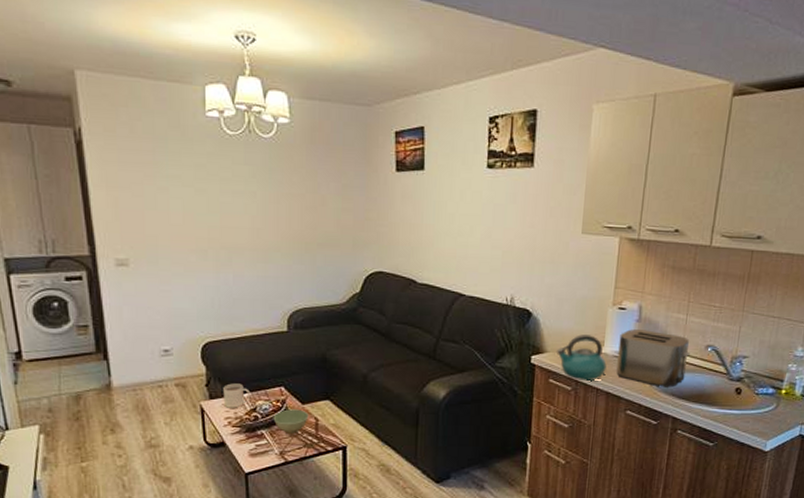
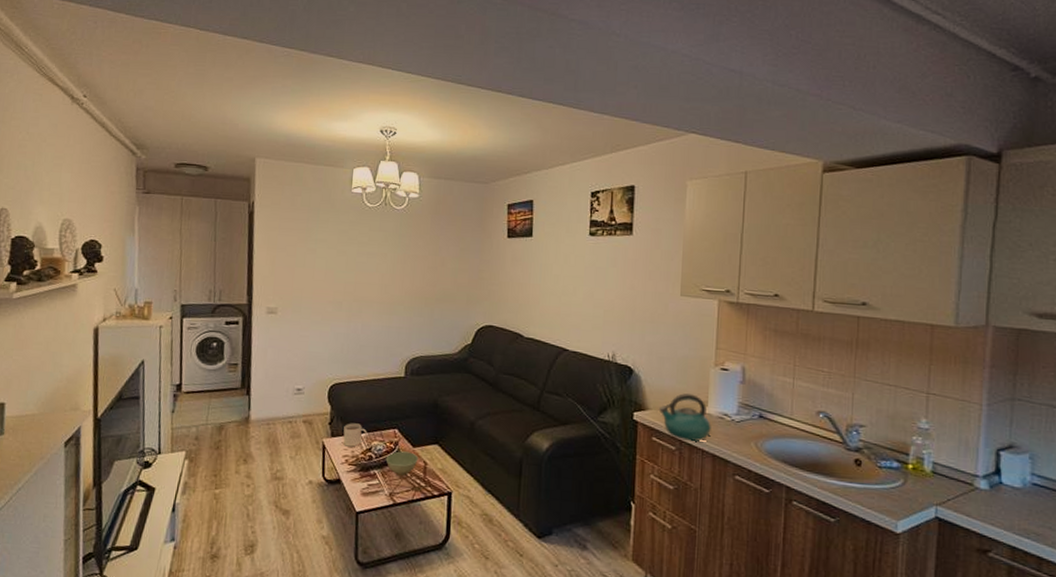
toaster: present [616,329,690,389] -> none [722,390,800,455]

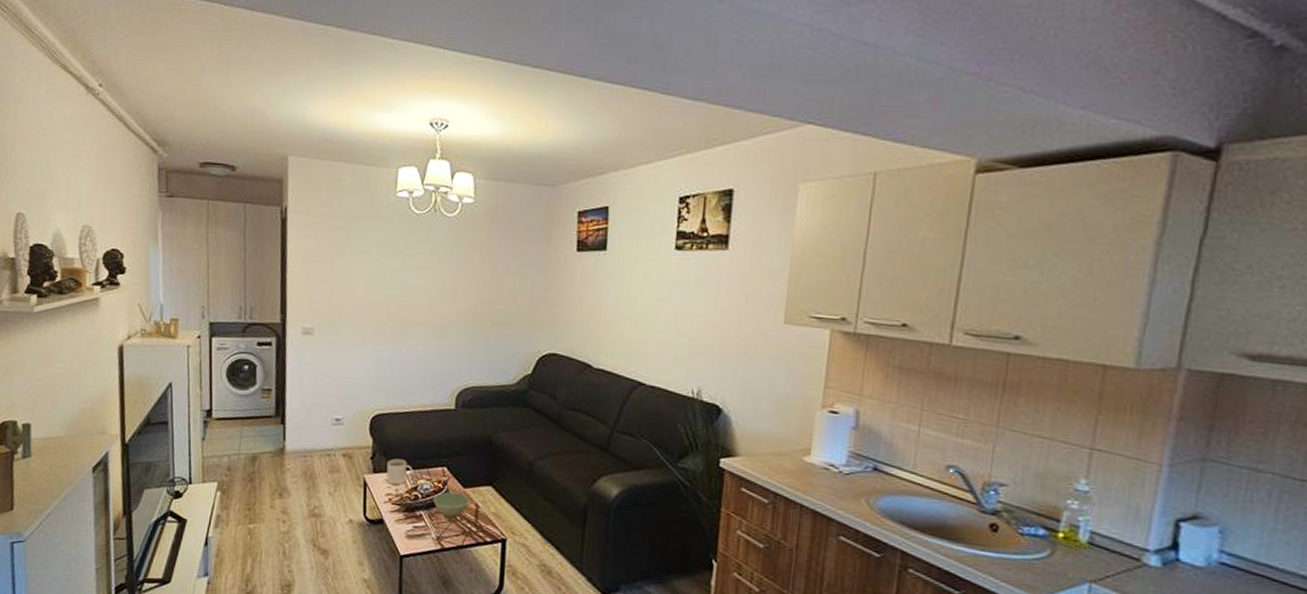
kettle: present [659,393,711,442] -> none [751,438,814,495]

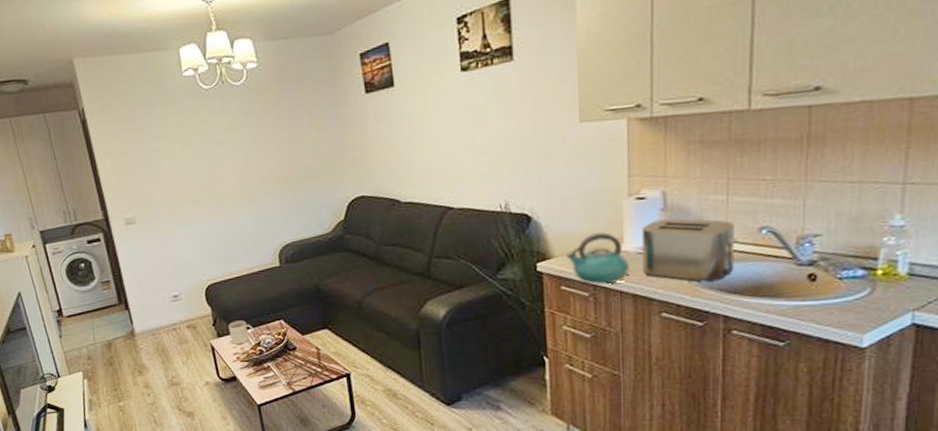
bowl: present [433,491,470,520] -> none [276,340,310,366]
kettle: none [751,438,814,495] -> present [566,232,629,284]
toaster: none [826,437,925,515] -> present [642,218,738,284]

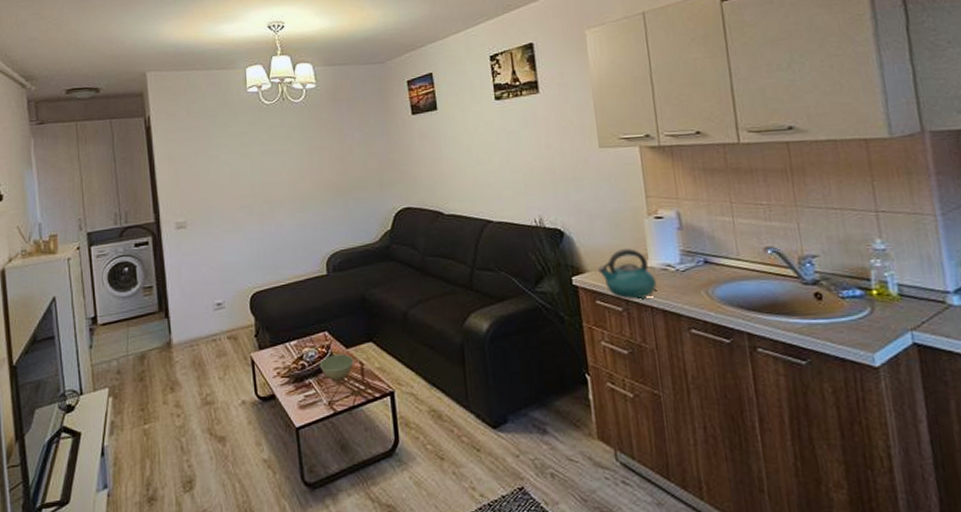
mug: present [228,320,255,344] -> none [271,331,297,358]
bowl: none [276,340,310,366] -> present [319,354,354,383]
toaster: present [642,218,738,284] -> none [663,237,749,301]

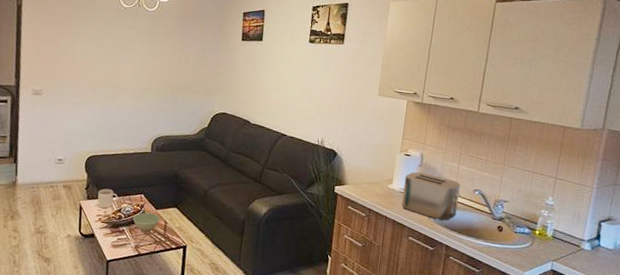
mug: none [271,331,297,358] -> present [97,188,118,208]
kettle: present [598,248,657,299] -> none [355,173,394,210]
toaster: none [663,237,749,301] -> present [402,172,461,222]

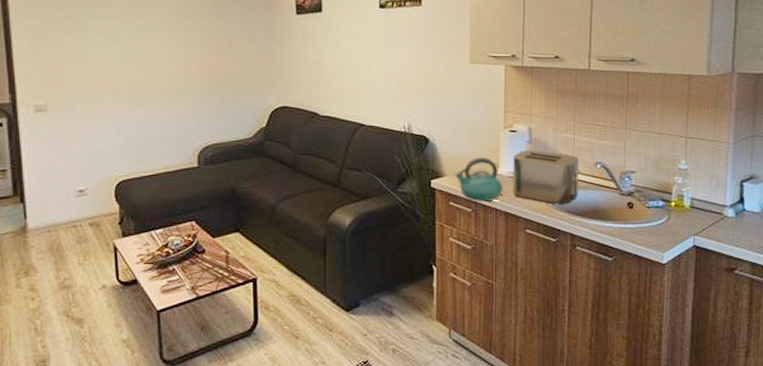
mug: present [97,188,118,208] -> none [136,220,163,245]
bowl: present [133,212,160,233] -> none [184,243,219,269]
kettle: none [355,173,394,210] -> present [455,157,503,202]

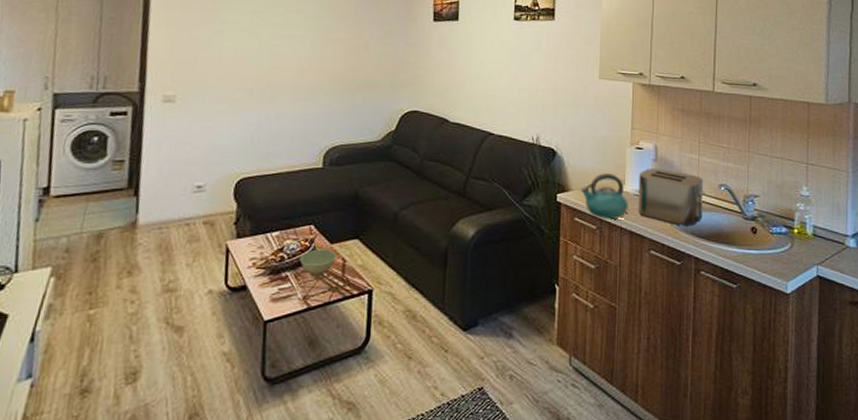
bowl: none [184,243,219,269] -> present [299,249,337,277]

